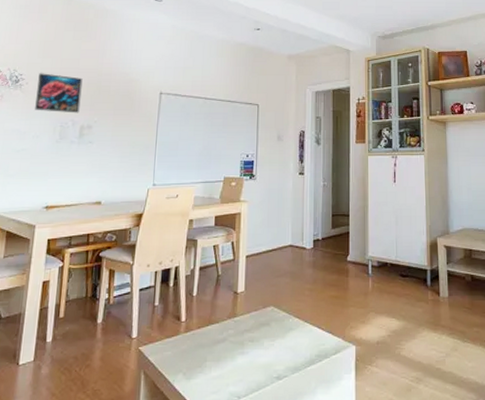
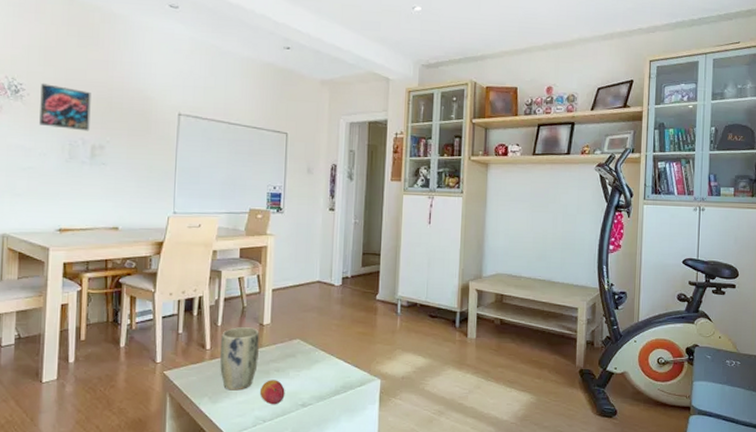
plant pot: none [194,296,234,365] -> present [219,327,259,391]
fruit: none [234,351,260,379] -> present [259,380,285,405]

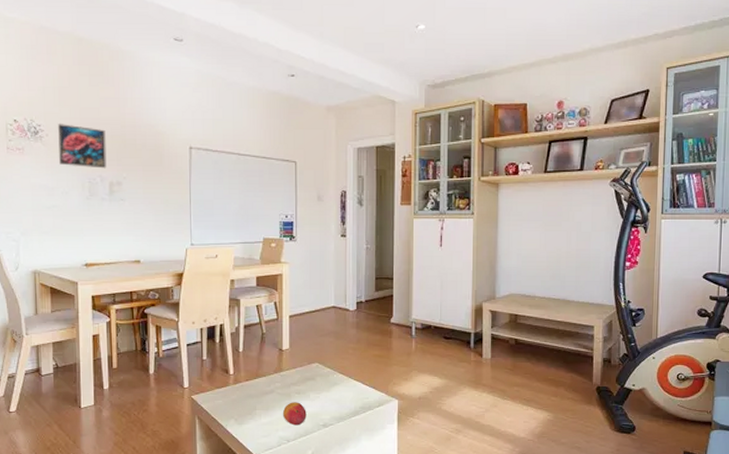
plant pot: present [219,327,259,391] -> none [242,353,279,413]

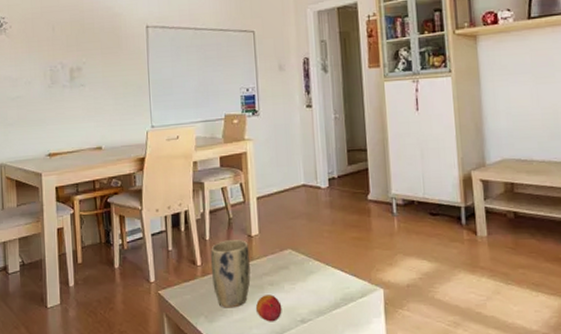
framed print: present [58,124,107,169] -> none [21,14,67,56]
plant pot: none [242,353,279,413] -> present [210,240,251,308]

